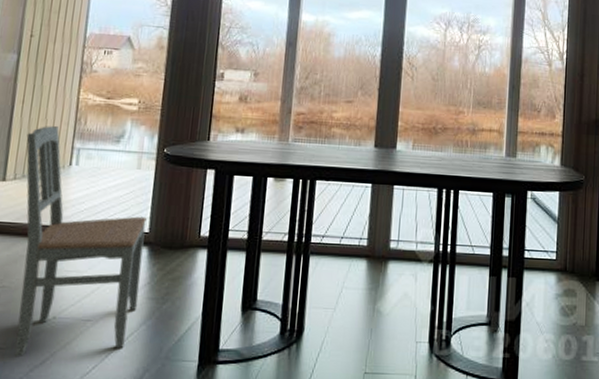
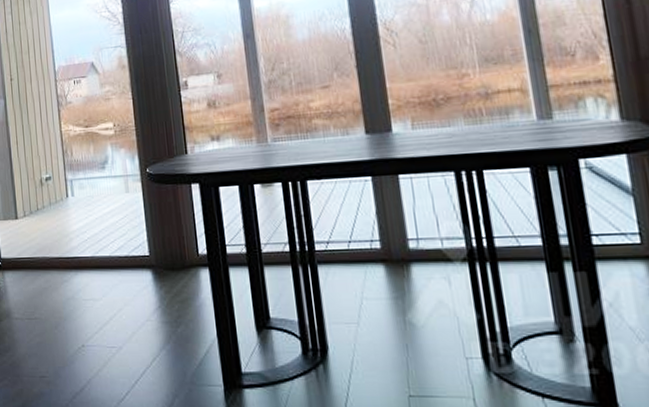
dining chair: present [14,125,147,358] -> none [26,160,154,385]

